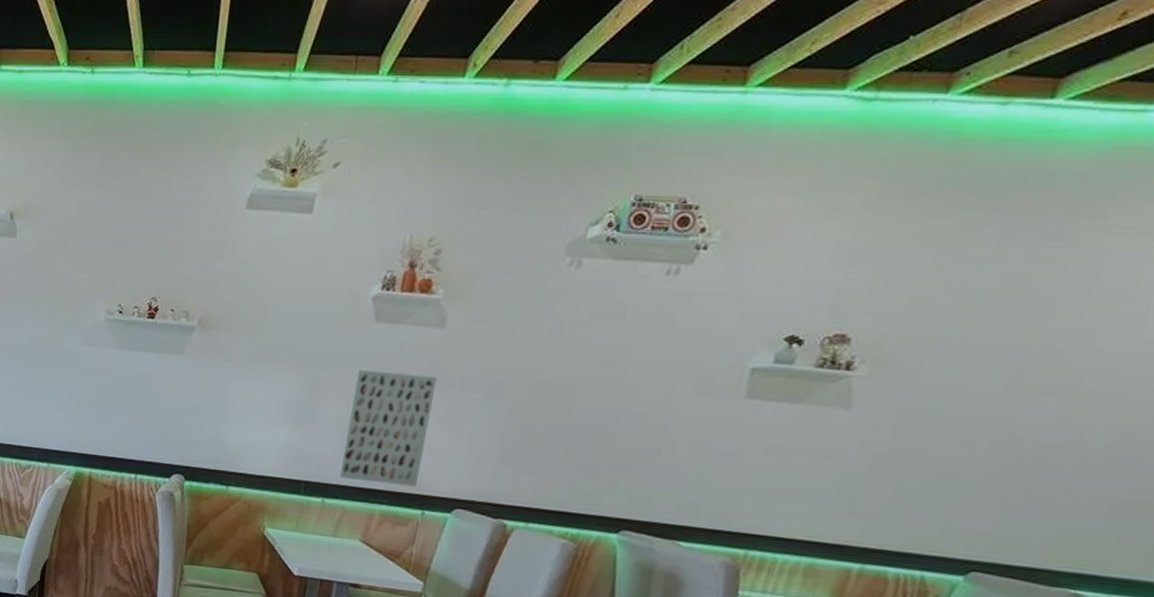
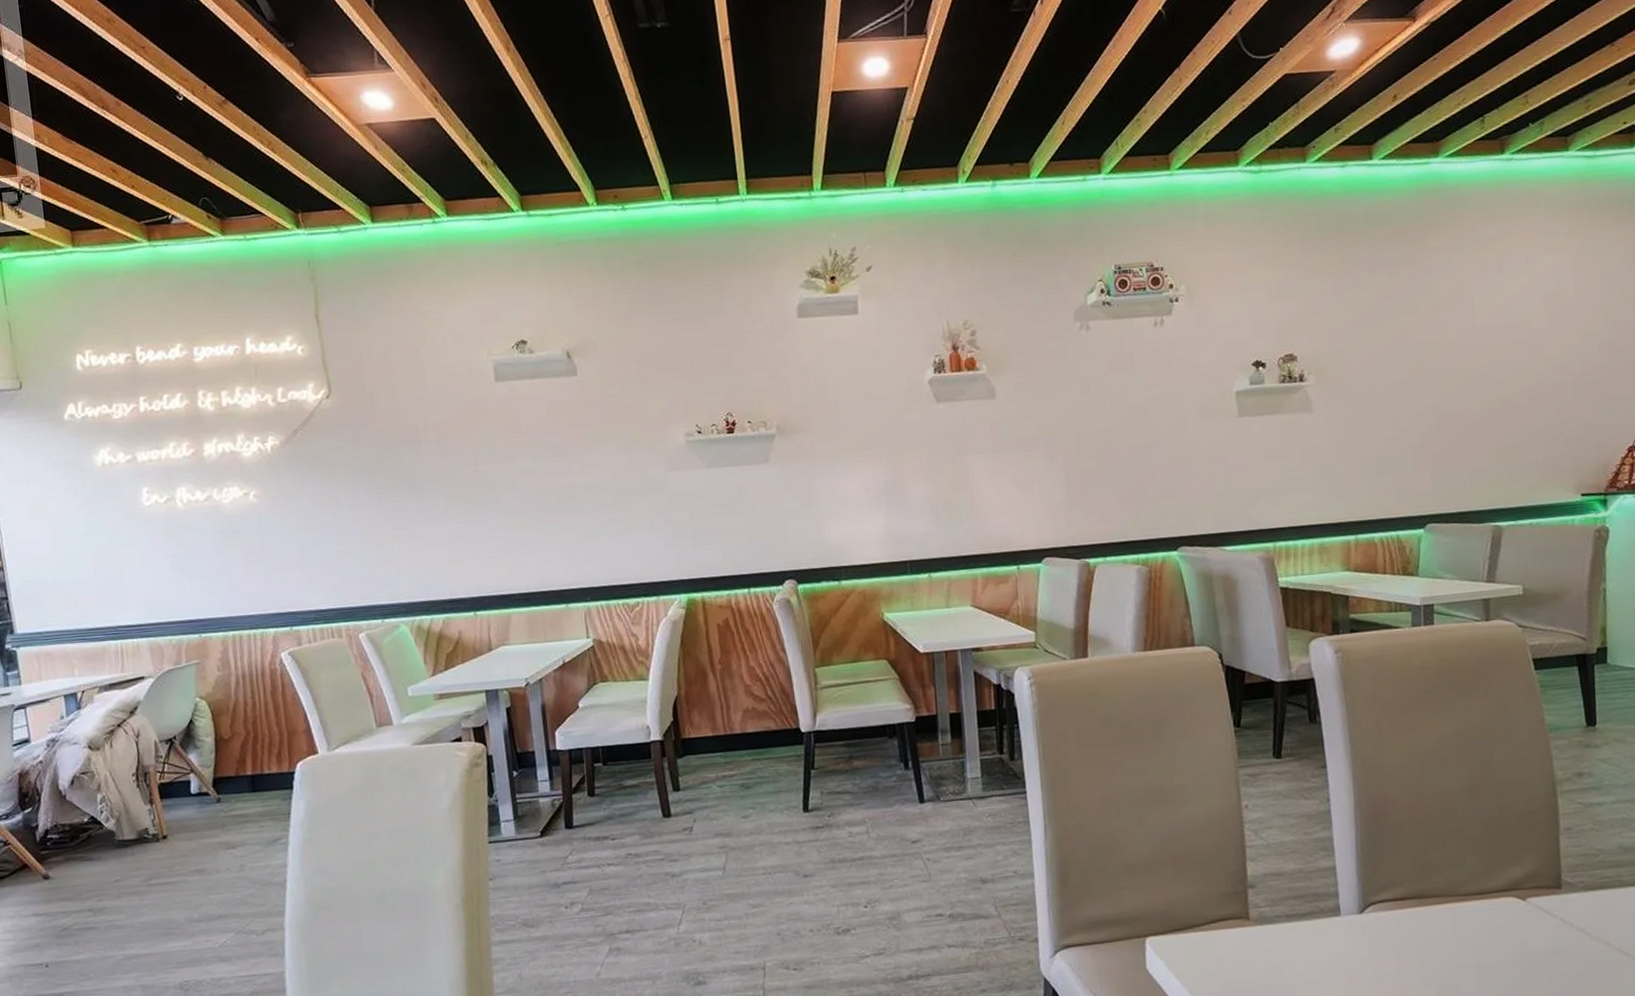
wall art: present [338,369,438,487] -> none [930,443,1007,551]

